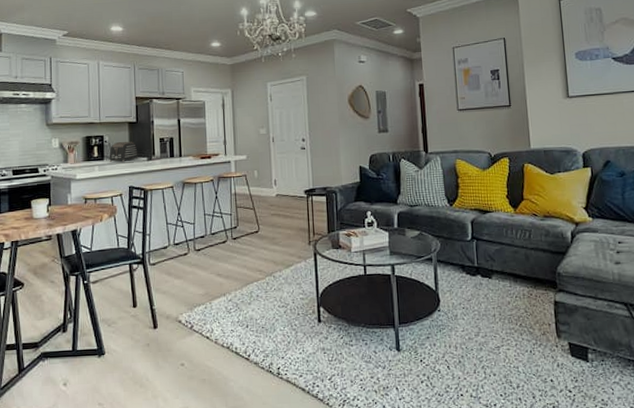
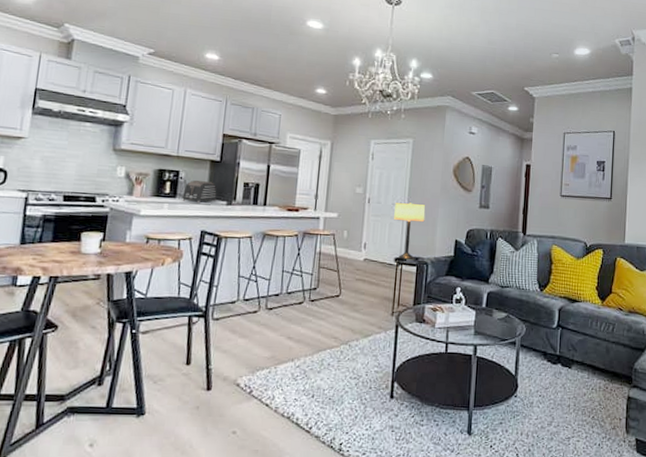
table lamp: none [298,136,328,191] -> present [394,202,426,260]

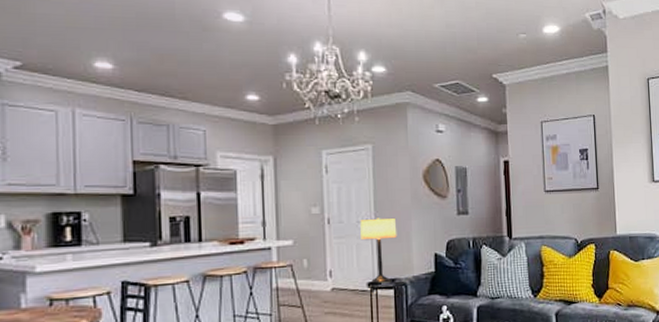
toaster: present [182,180,217,203] -> none [90,221,136,250]

